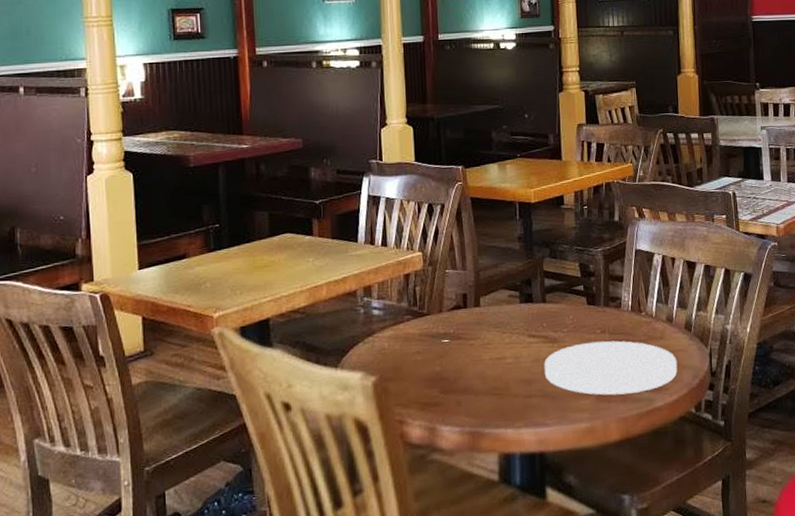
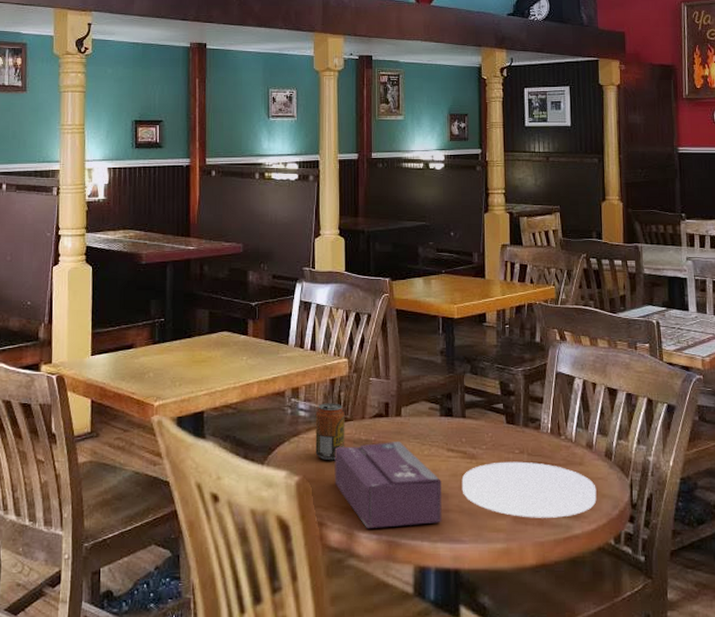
beverage can: none [390,298,423,358] -> present [315,403,345,461]
tissue box: none [412,332,526,421] -> present [334,442,442,528]

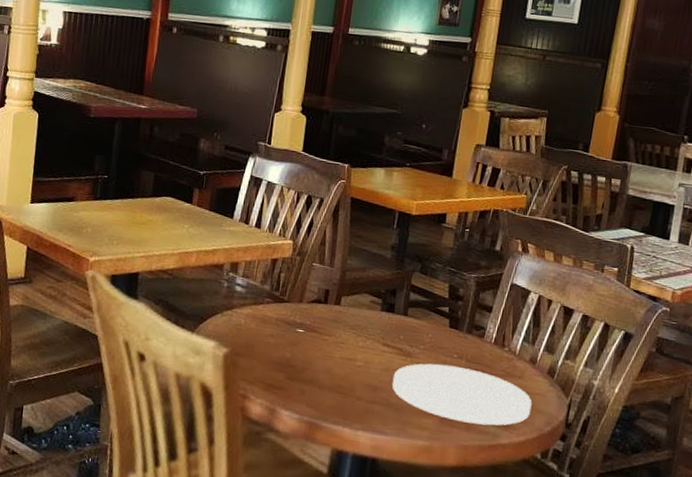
beverage can: present [315,403,345,461] -> none [247,281,283,339]
tissue box: present [334,442,442,528] -> none [263,325,372,413]

